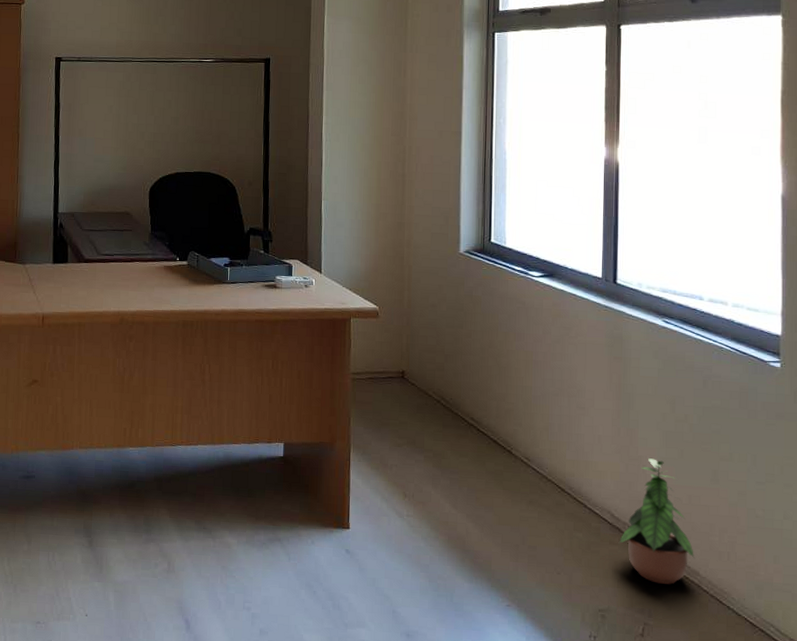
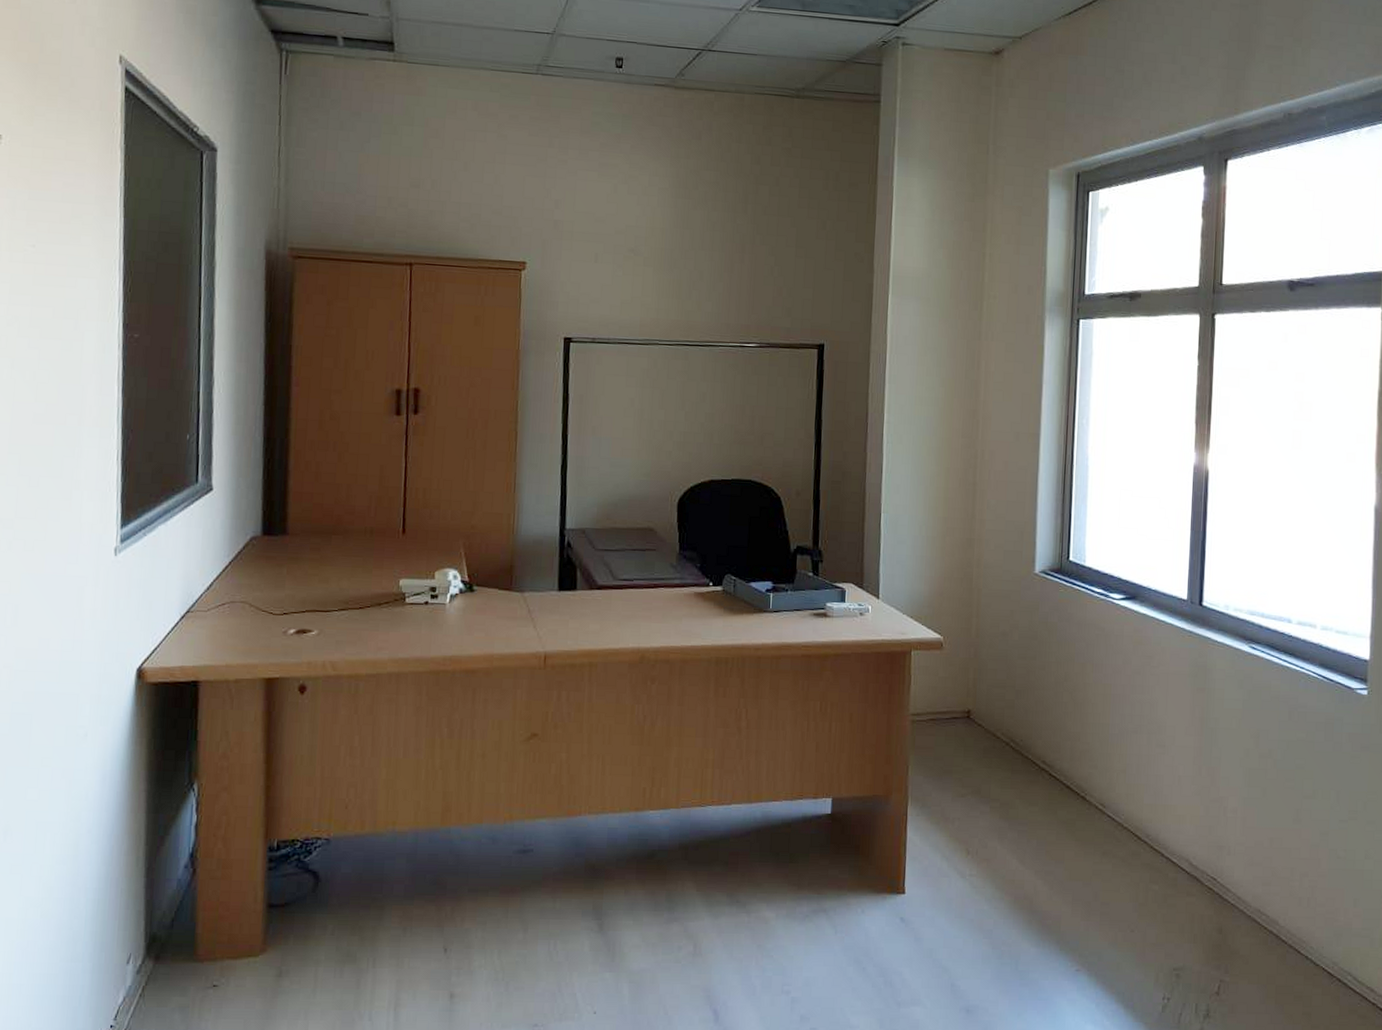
potted plant: present [619,457,695,585] -> none [1197,798,1275,936]

